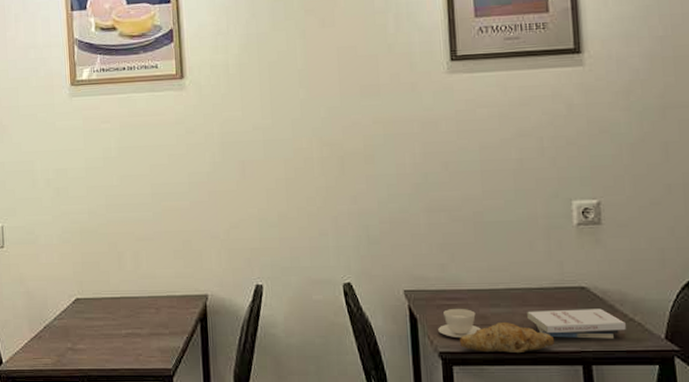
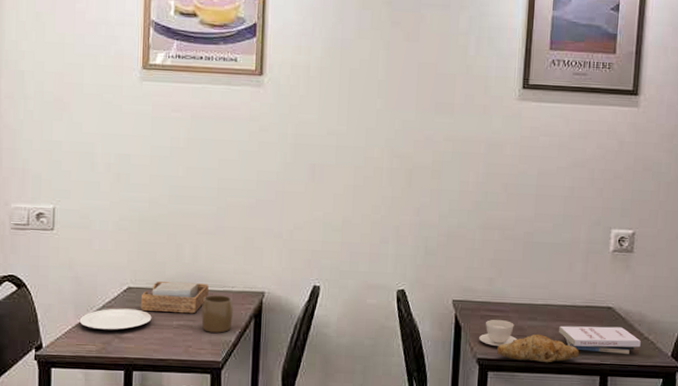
plate: none [34,320,101,344] -> present [79,308,152,331]
napkin holder: none [89,289,153,322] -> present [140,281,209,314]
mug: none [148,301,179,339] -> present [201,295,233,333]

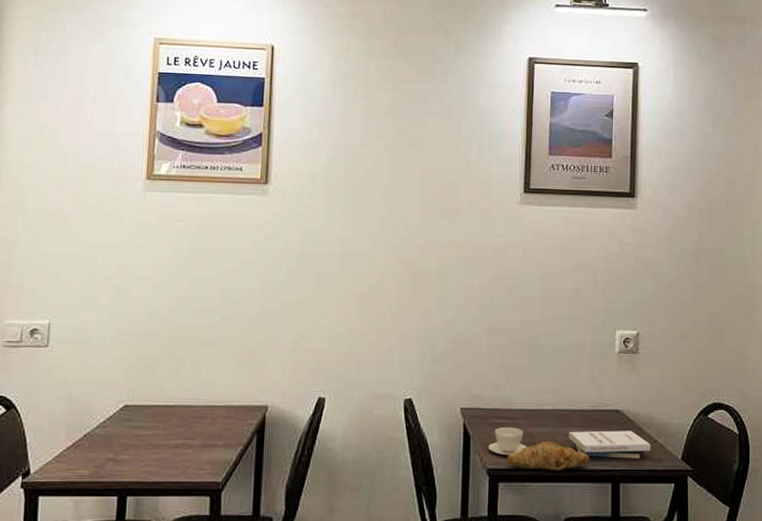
plate: present [79,308,152,331] -> none [71,428,149,454]
napkin holder: present [140,281,209,314] -> none [137,397,210,432]
mug: present [201,295,233,333] -> none [201,410,235,451]

